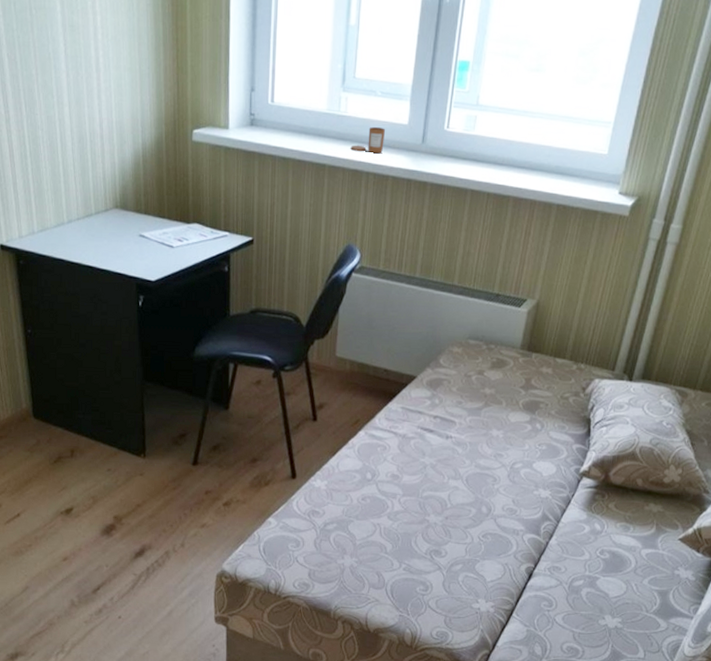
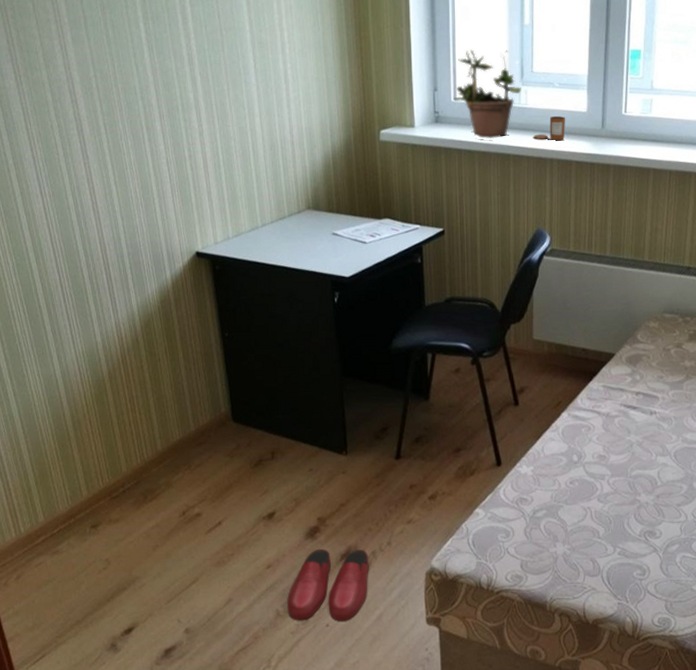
slippers: none [82,545,162,615] -> present [287,548,369,621]
potted plant: none [271,48,342,148] -> present [454,49,522,140]

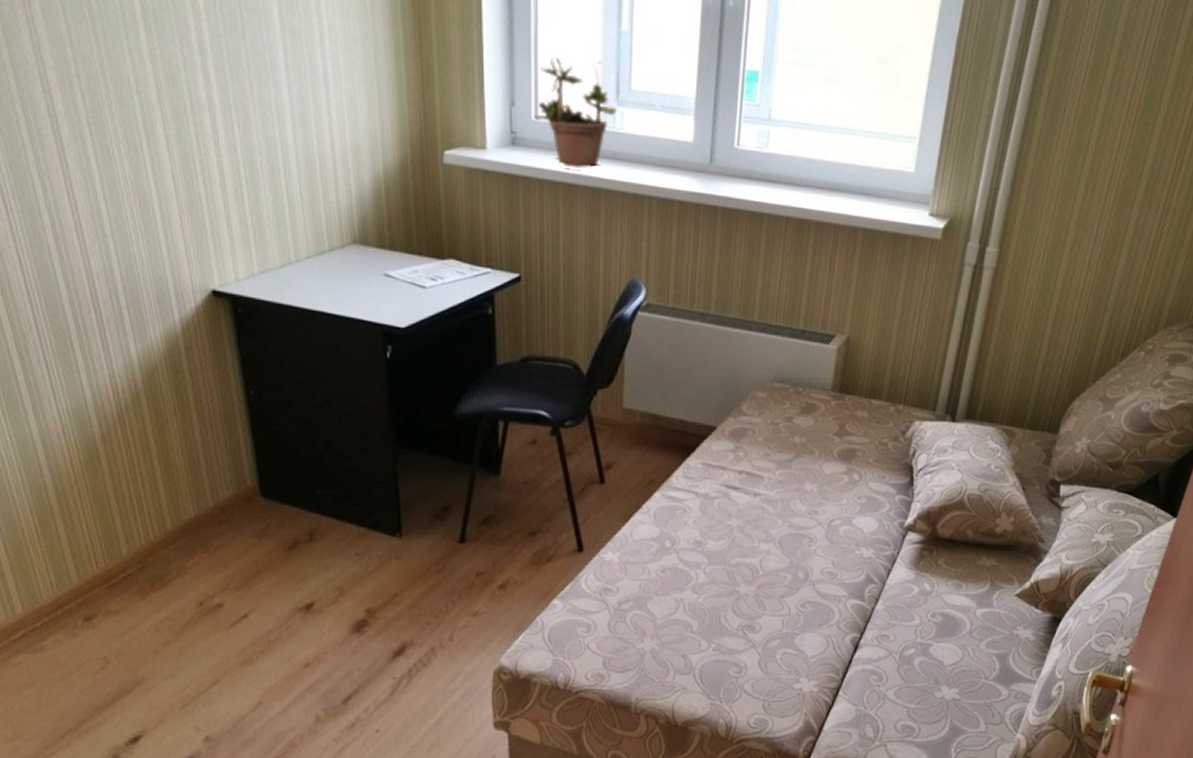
slippers: present [287,548,369,621] -> none [329,644,427,727]
candle: present [533,116,565,141] -> none [629,146,667,175]

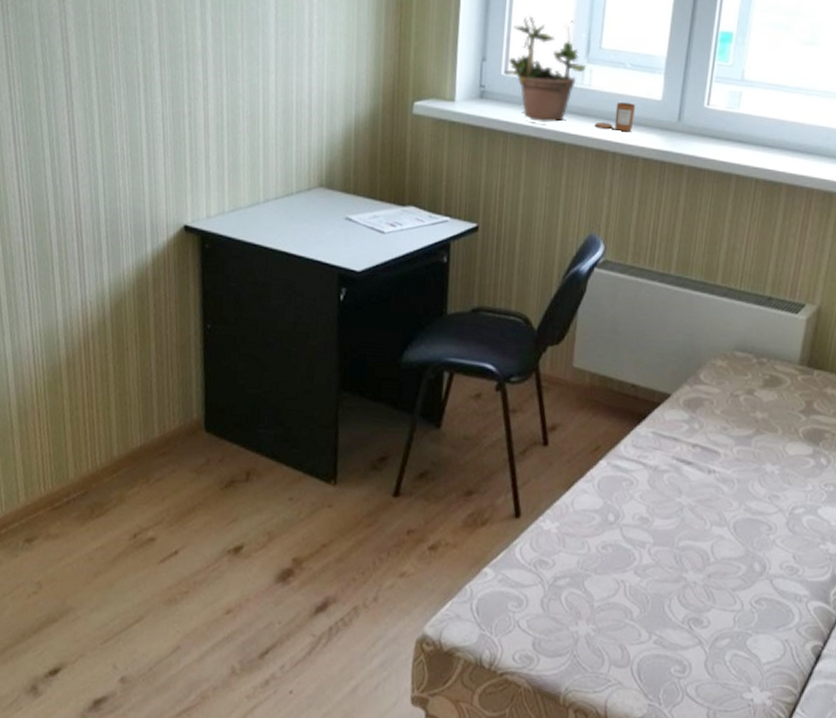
candle: none [629,146,667,175] -> present [594,103,635,132]

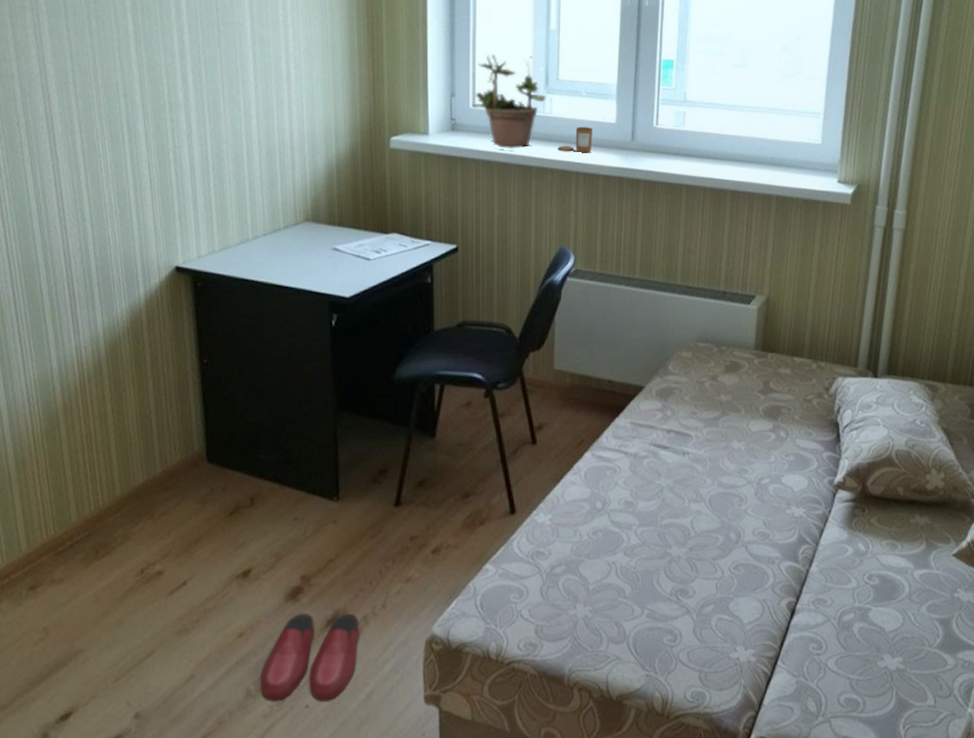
slippers: none [245,596,349,690] -> present [260,612,360,701]

